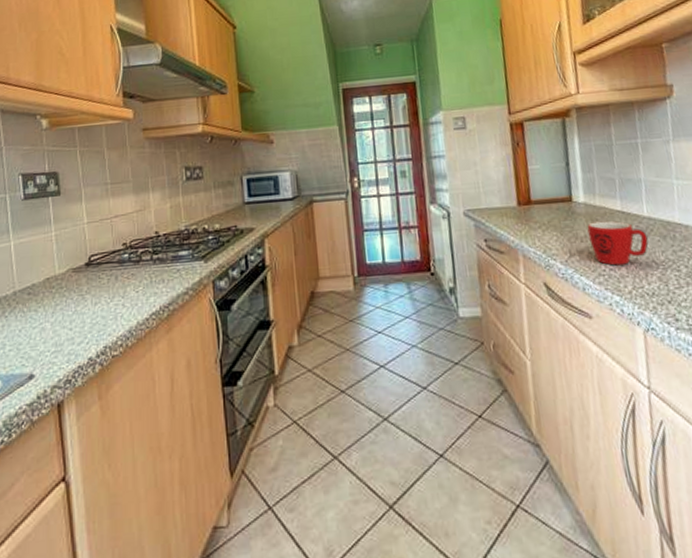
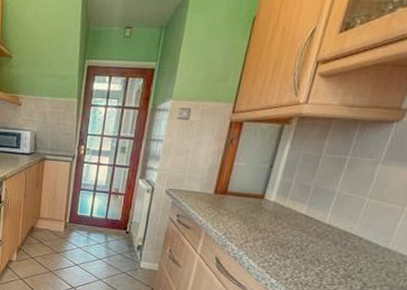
mug: present [587,221,649,266] -> none [267,219,321,258]

